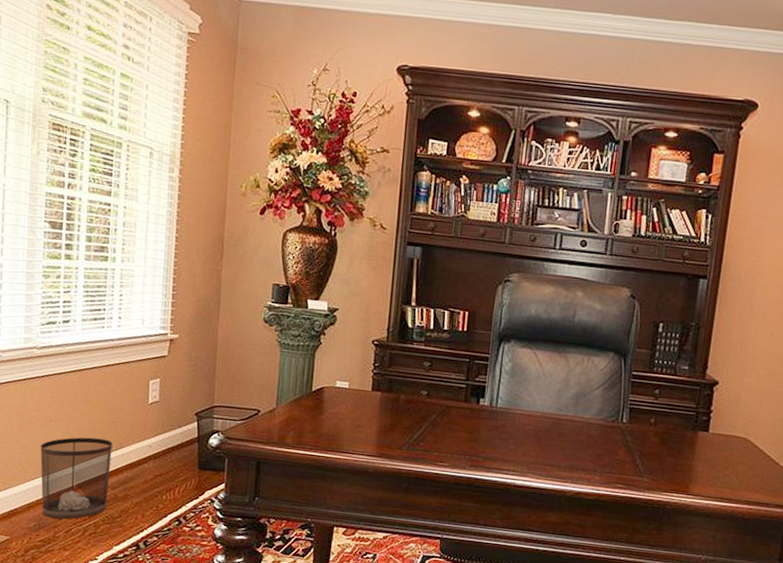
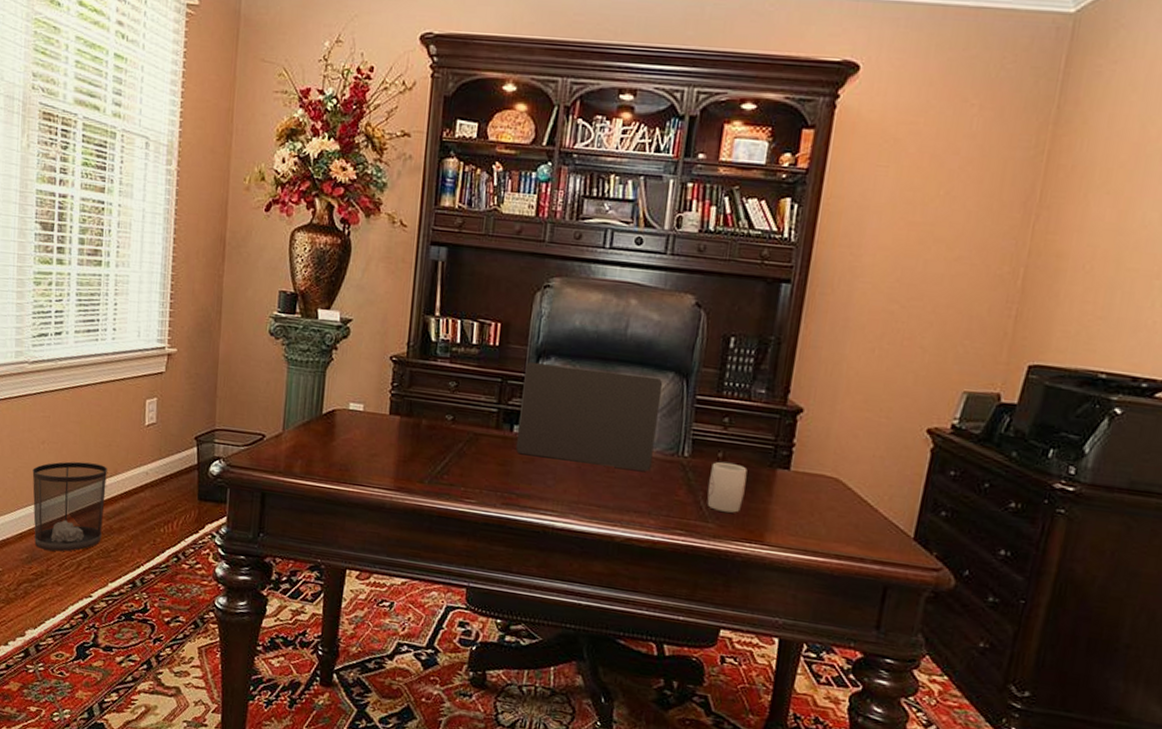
laptop: none [482,345,605,436] -> present [516,362,663,471]
mug: none [642,426,675,469] -> present [707,461,748,513]

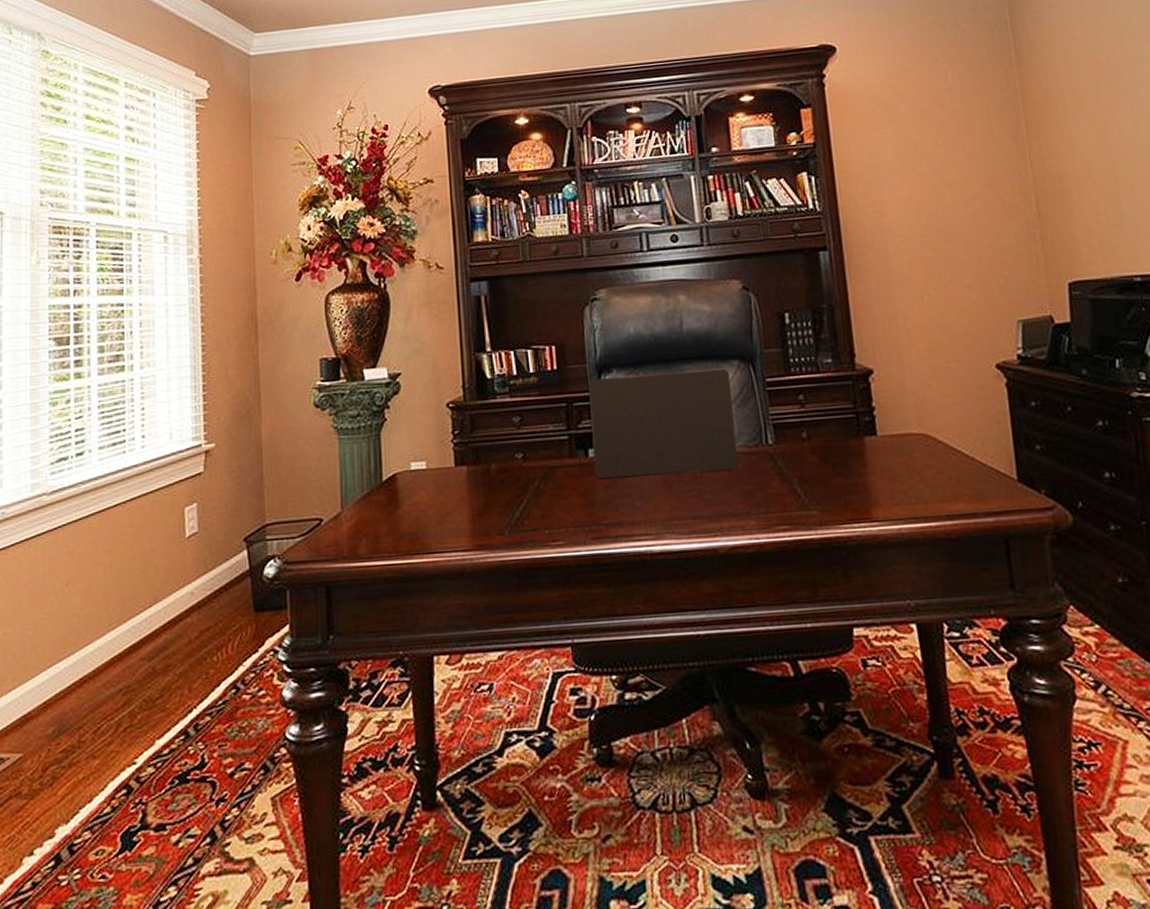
waste bin: present [32,461,107,552] -> none [56,595,145,716]
mug: present [707,461,748,513] -> none [798,440,840,495]

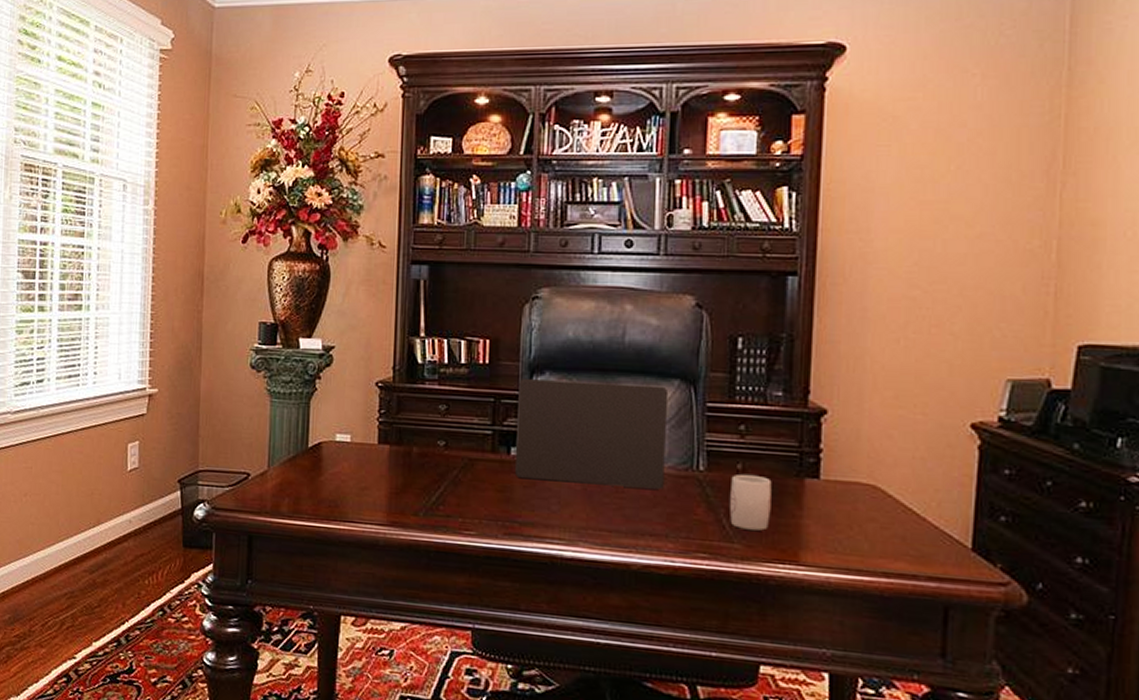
mug: none [798,440,840,495] -> present [728,474,772,531]

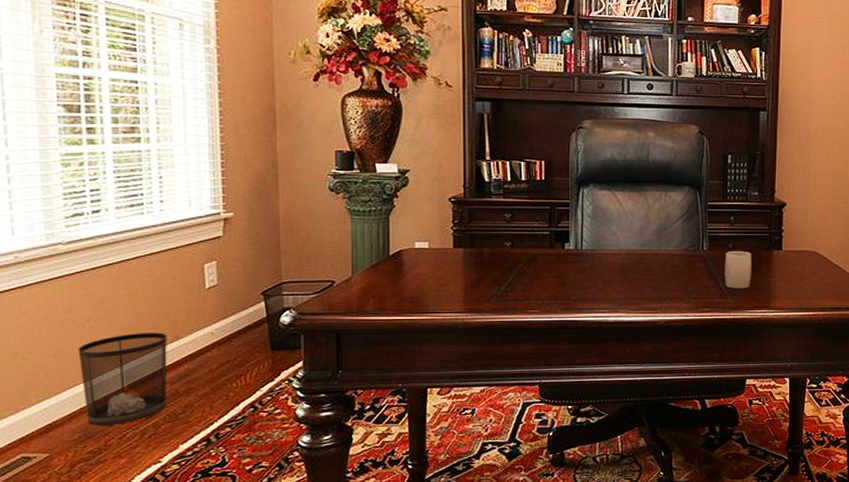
waste bin: none [14,513,90,610] -> present [78,332,167,426]
laptop: present [515,379,669,489] -> none [569,191,681,267]

